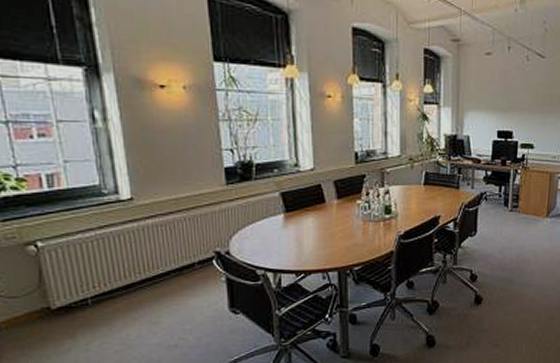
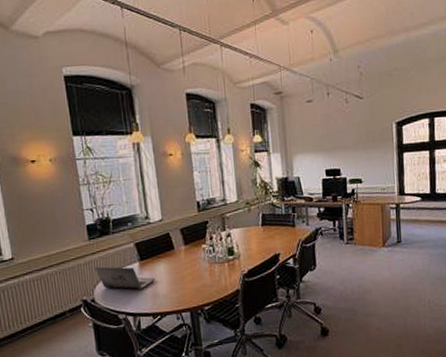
laptop: none [231,216,302,244] -> present [94,266,156,290]

